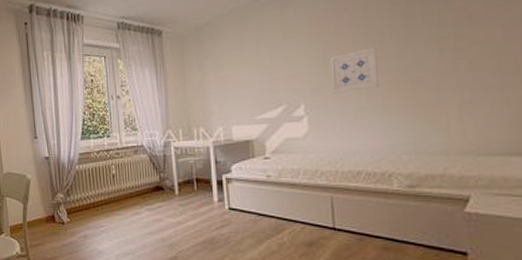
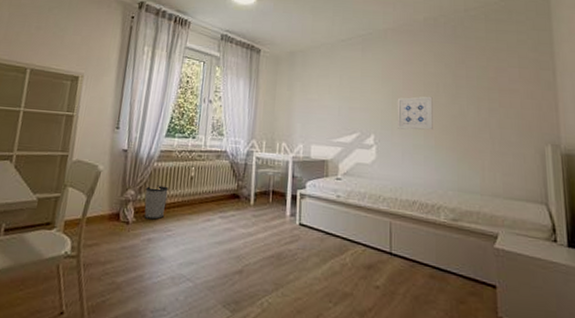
wastebasket: none [72,186,95,218] -> present [144,185,169,220]

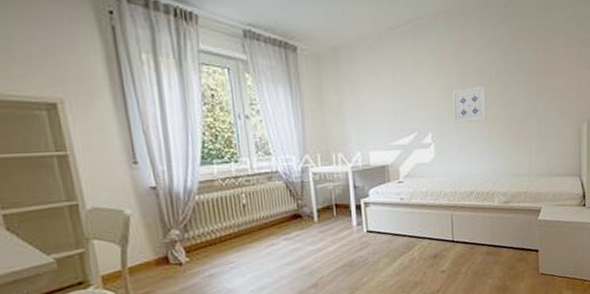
wastebasket: present [144,185,169,220] -> none [192,219,221,256]

